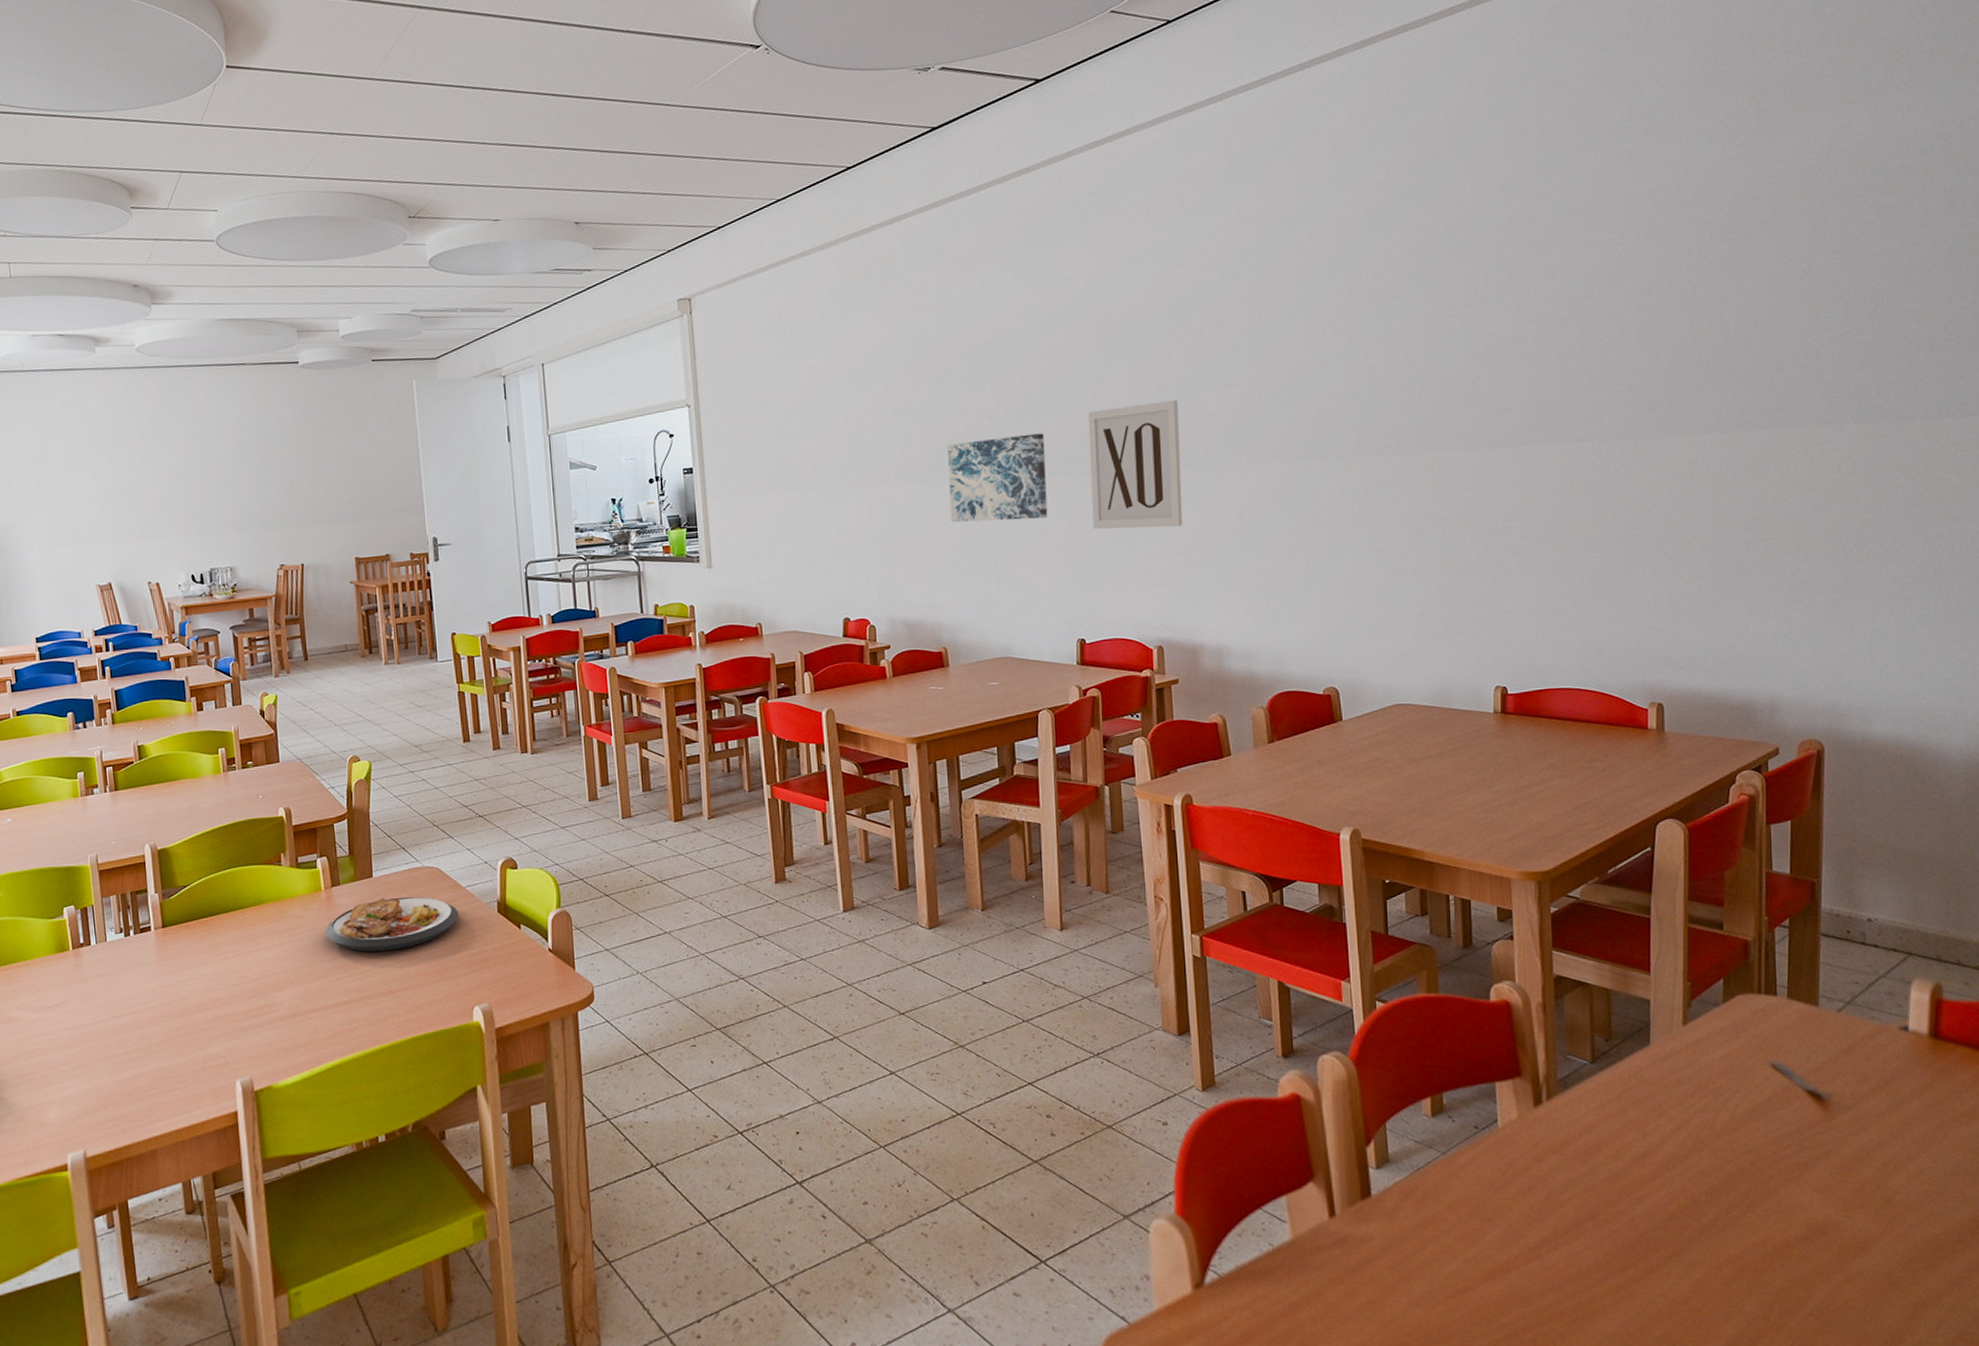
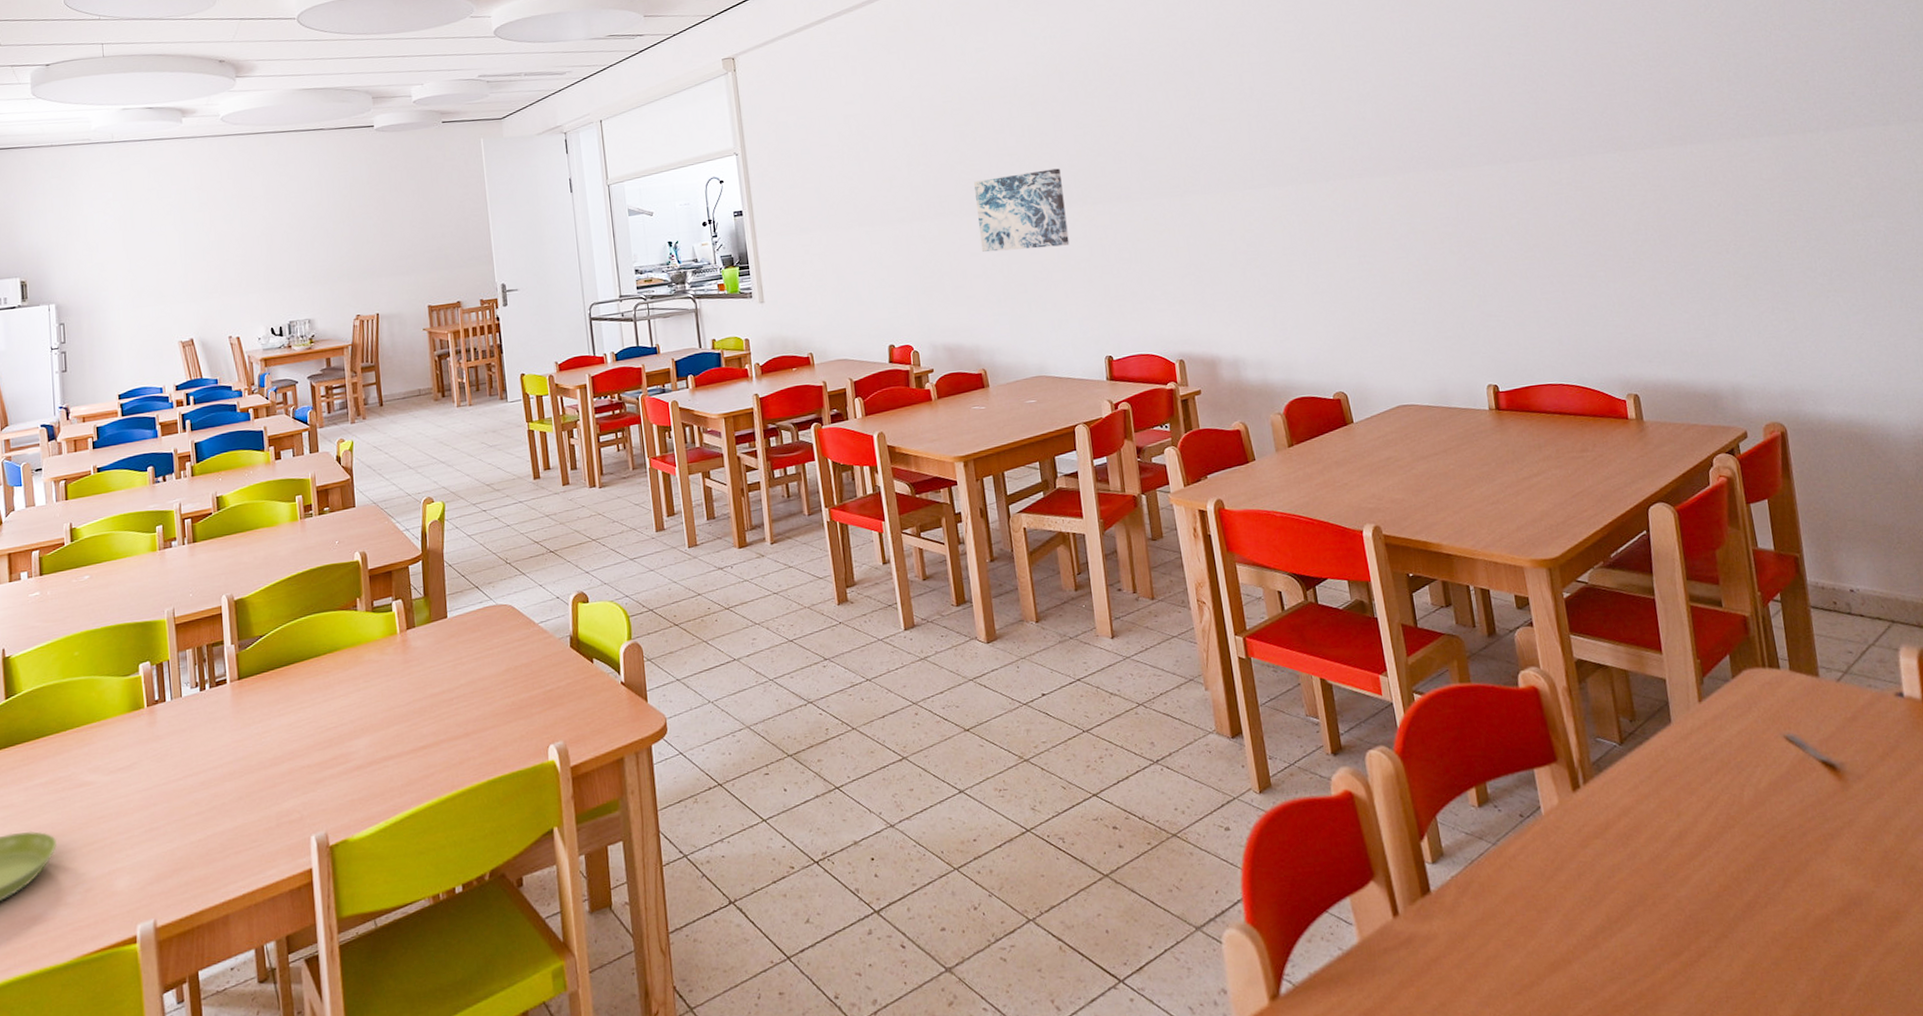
plate: present [325,897,459,952] -> none [400,635,532,695]
wall art: present [1088,400,1183,529] -> none [1098,135,1192,254]

